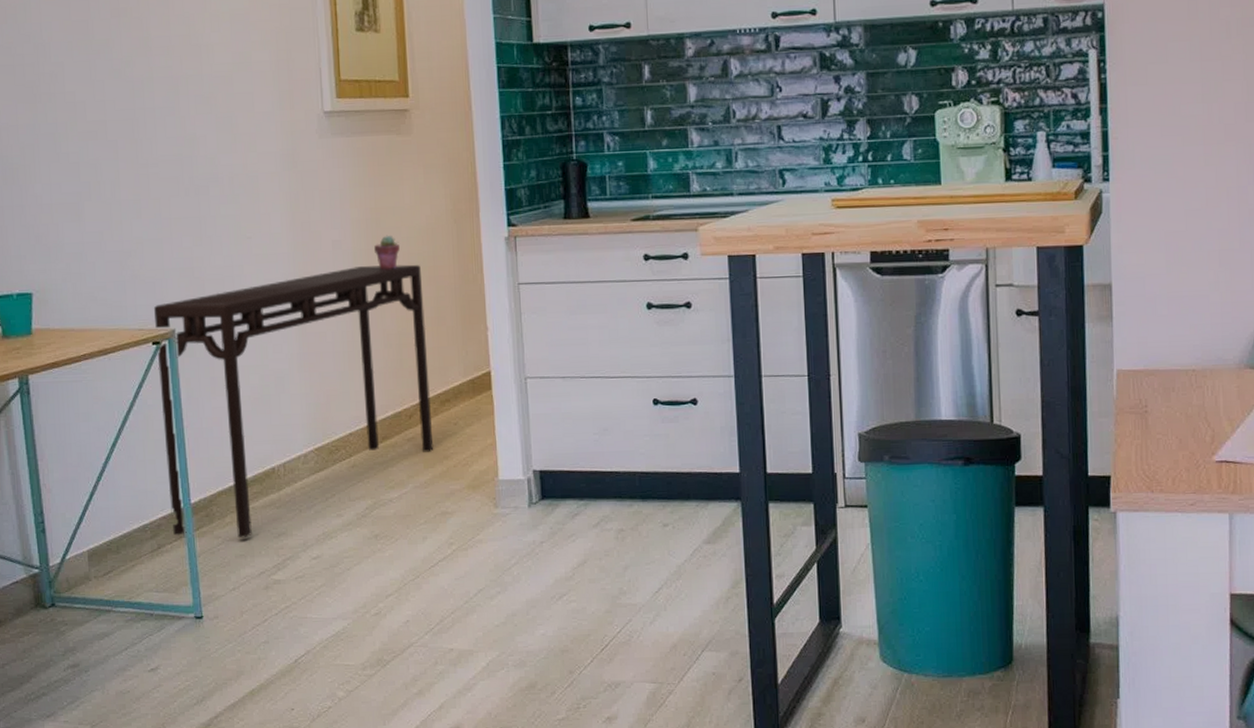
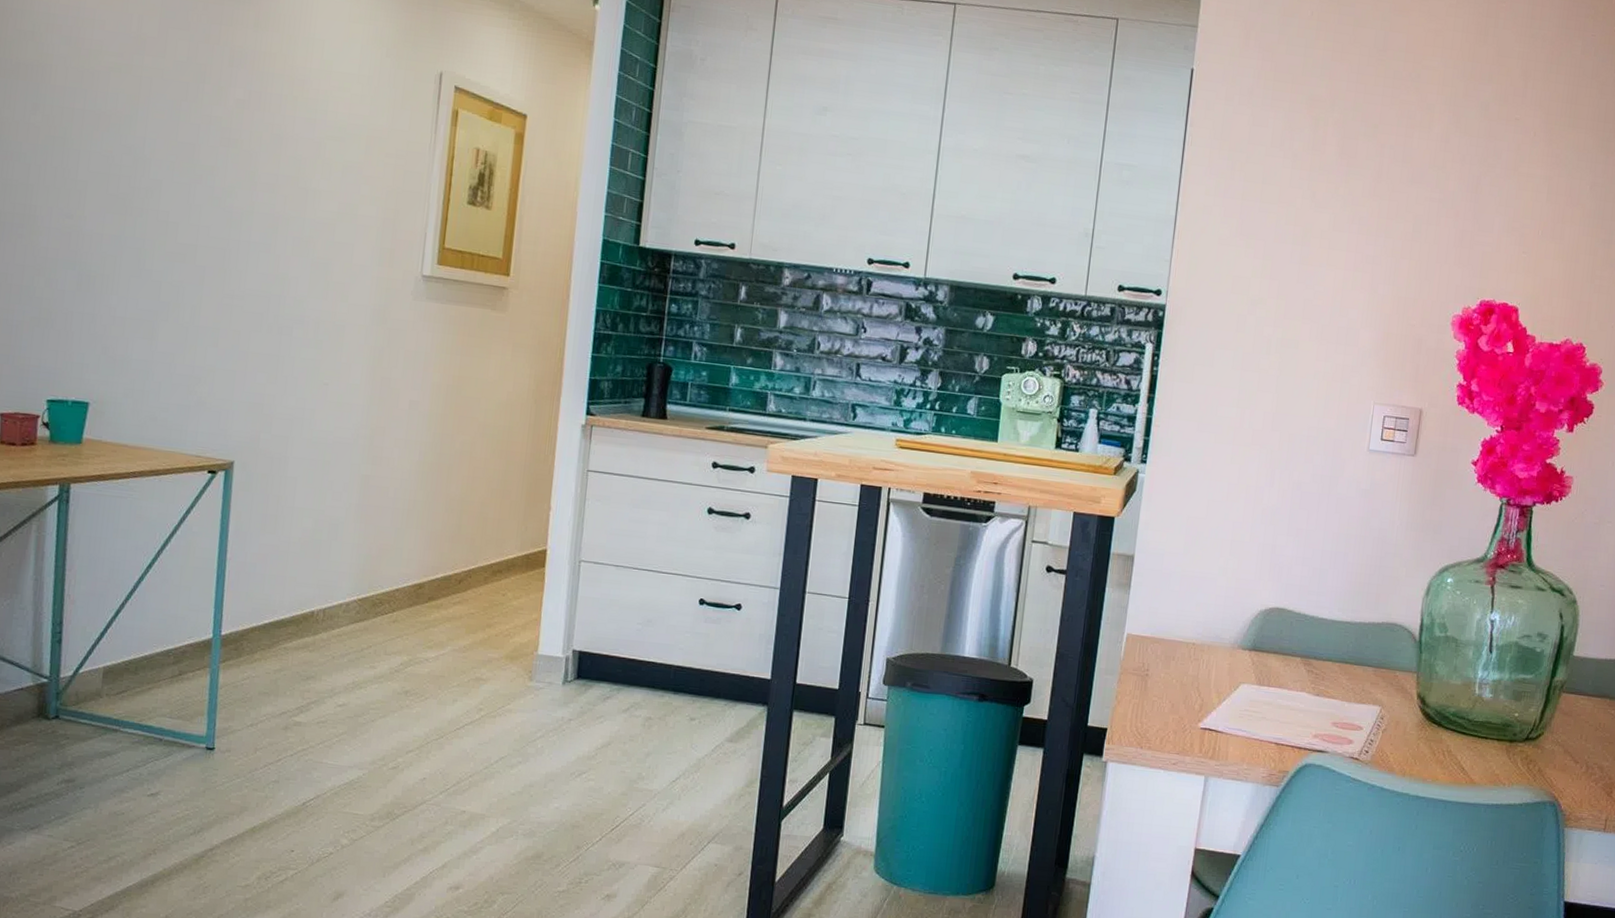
console table: present [153,264,434,538] -> none [197,429,494,677]
potted succulent: present [374,235,400,269] -> none [451,403,477,437]

